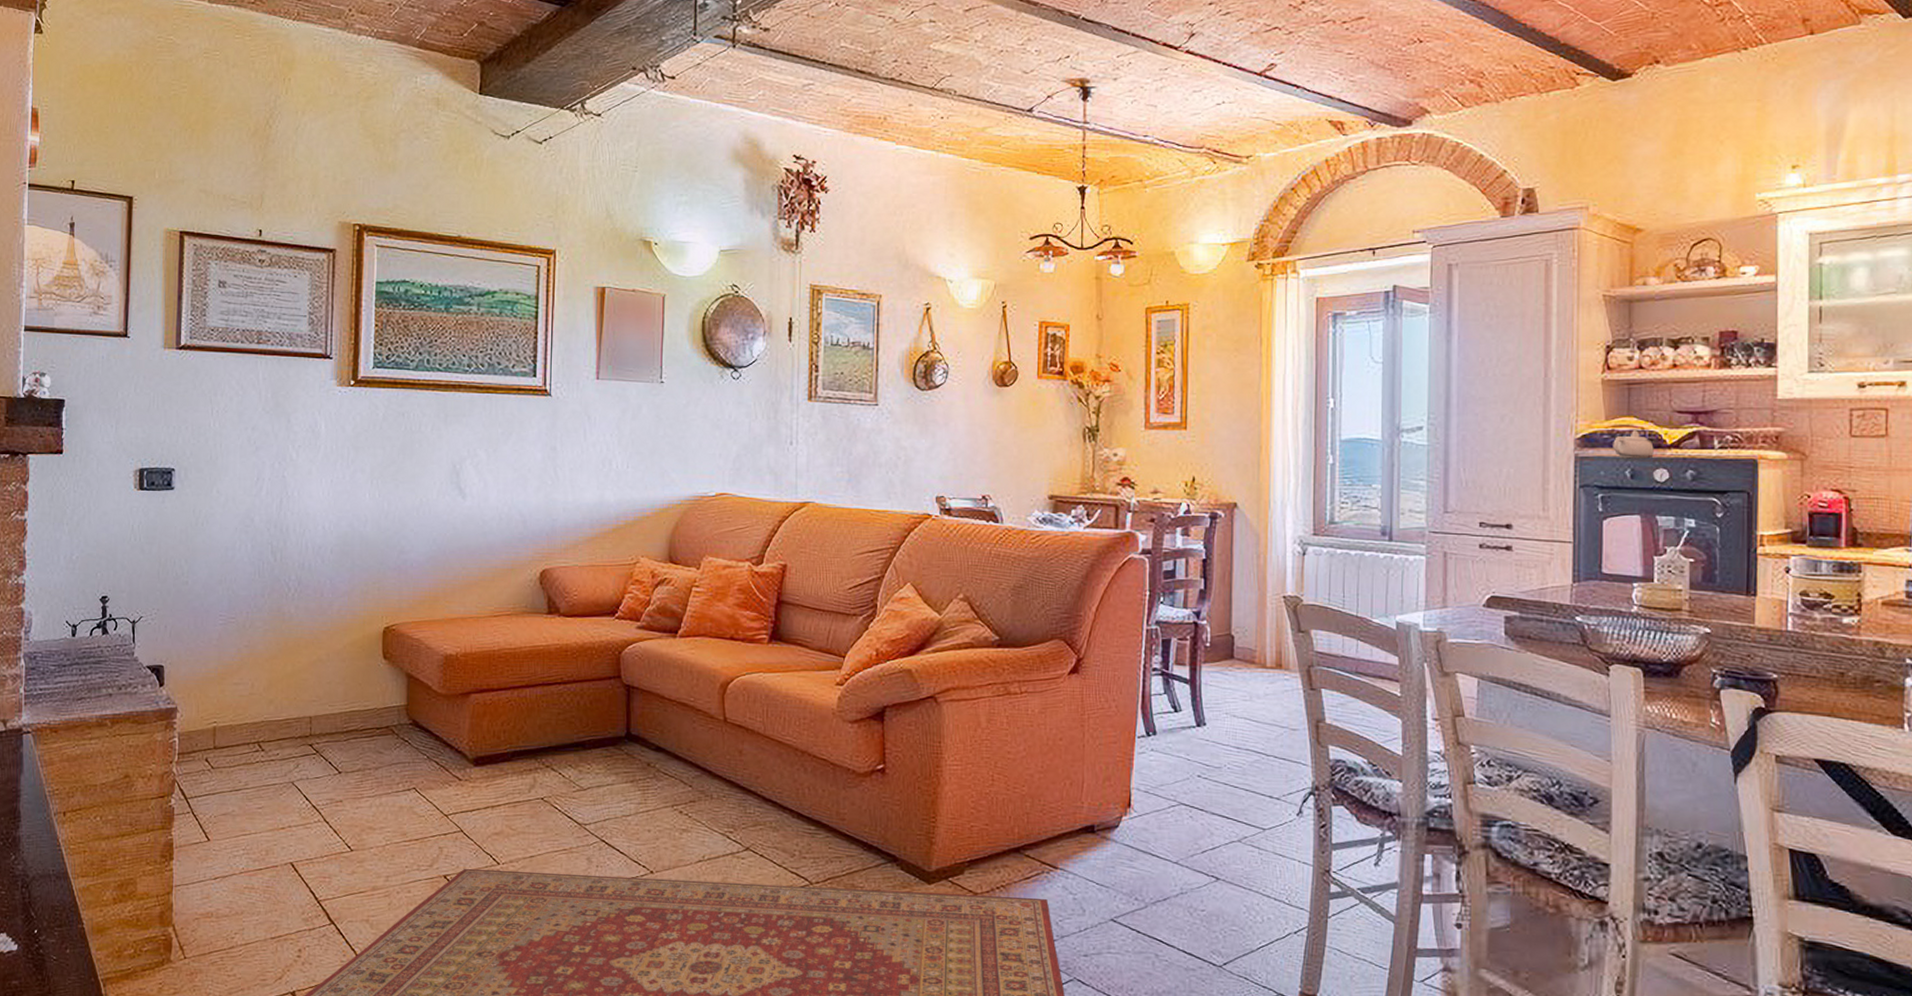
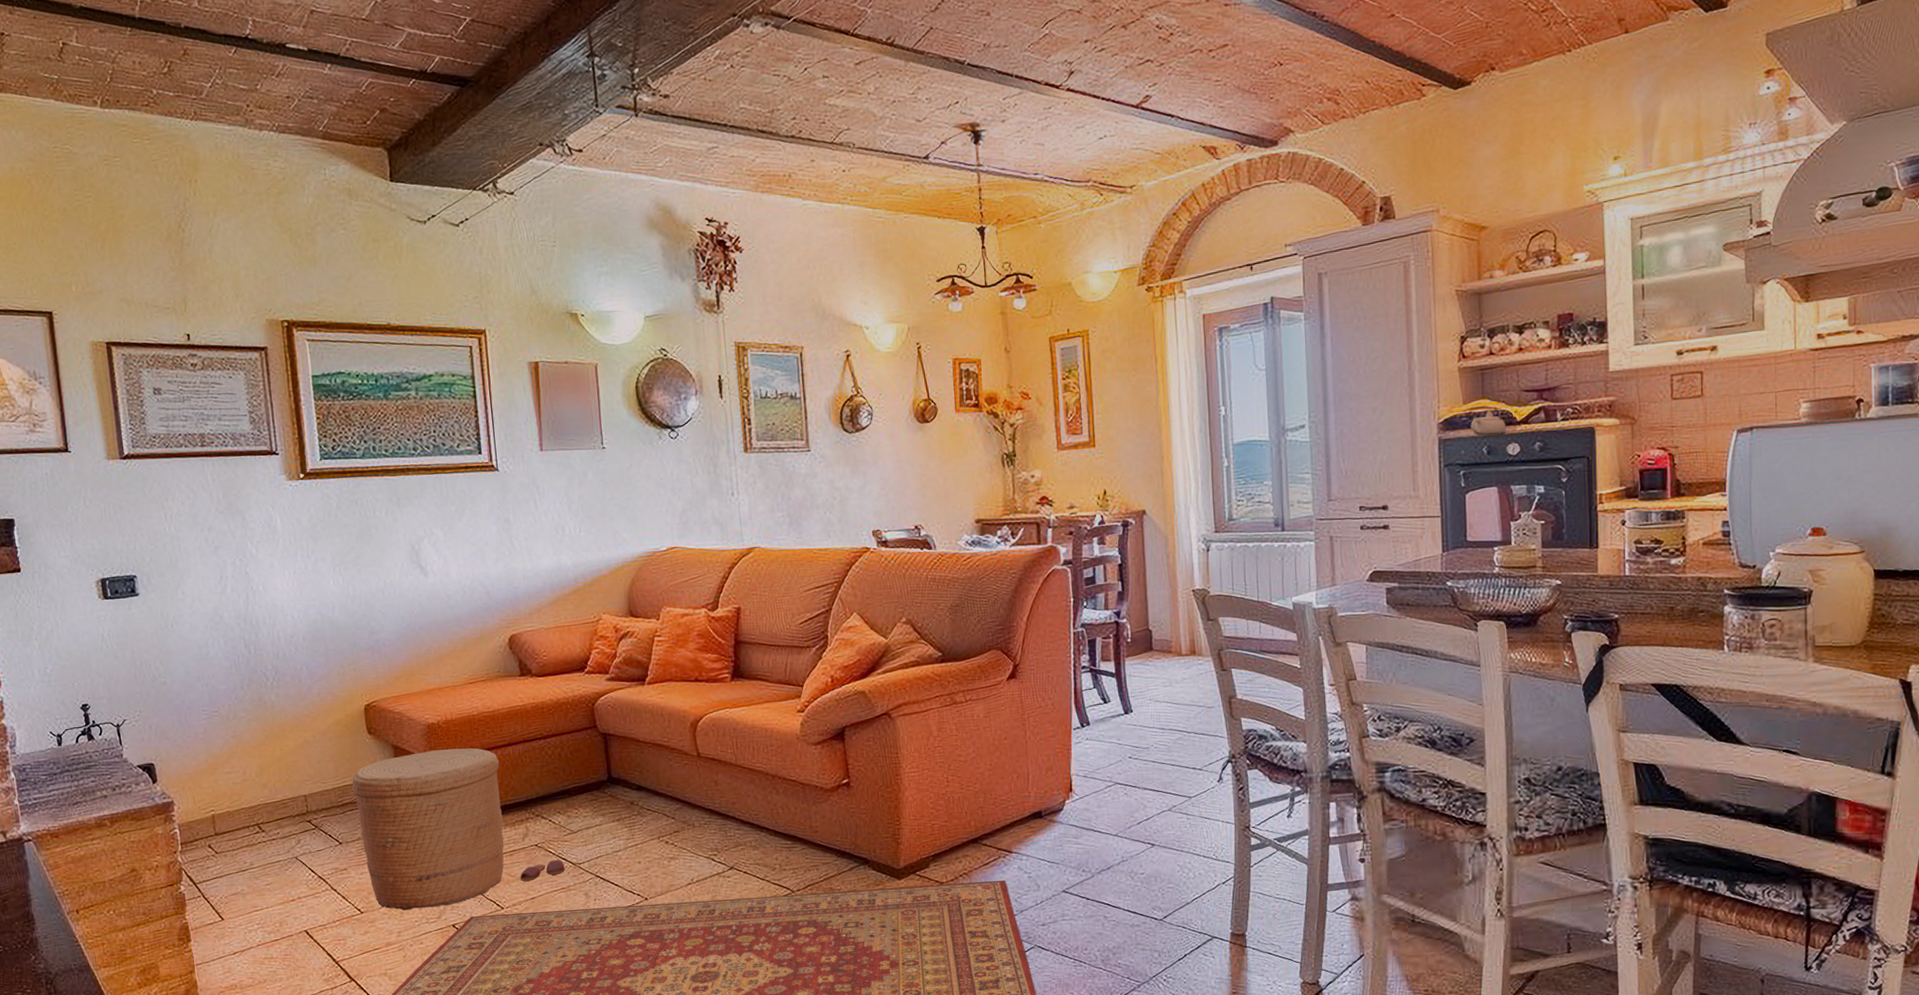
woven basket: none [358,683,515,854] -> present [351,748,505,910]
slippers: none [521,816,570,838] -> present [520,859,565,882]

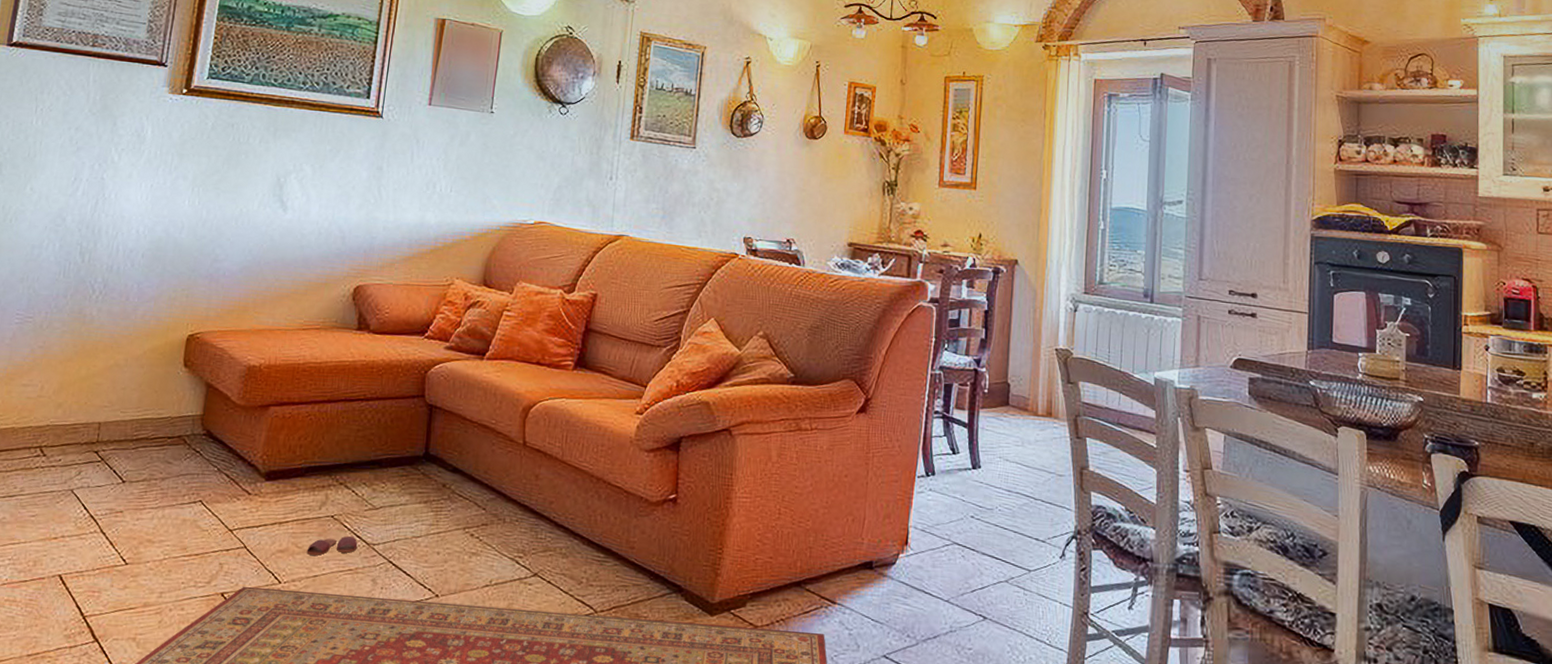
woven basket: present [351,748,505,910] -> none [144,394,315,570]
teapot: present [1471,411,1506,438] -> none [1343,216,1377,242]

